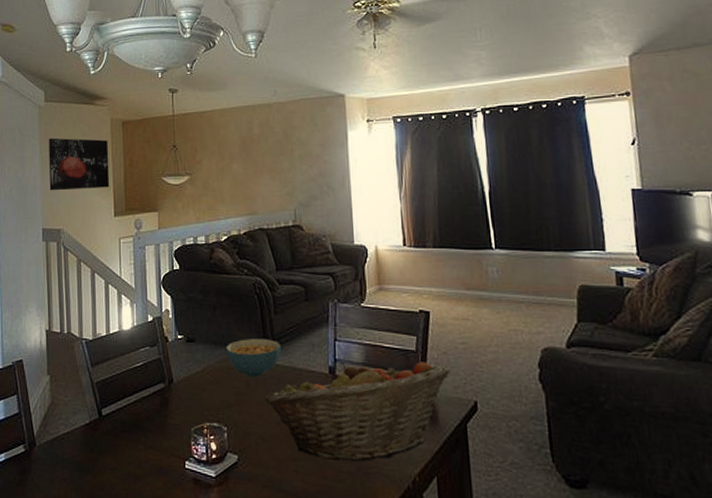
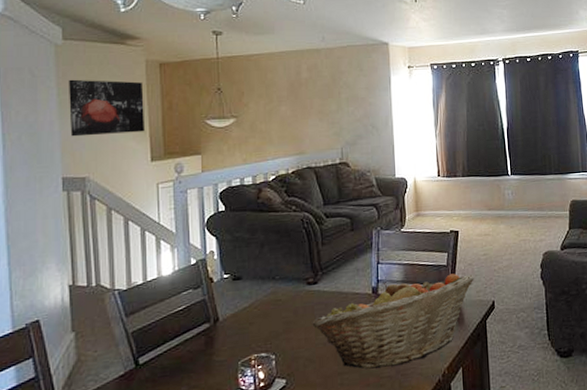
cereal bowl: present [225,339,281,378] -> none [273,269,328,306]

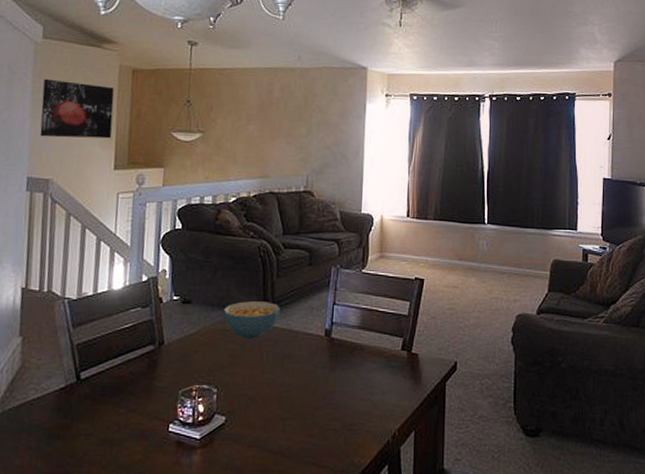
cereal bowl: none [273,269,328,306] -> present [223,301,280,340]
fruit basket: present [312,273,474,369] -> none [258,325,437,419]

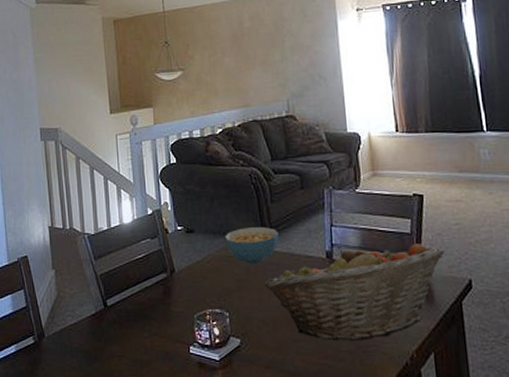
wall art: present [40,78,114,139] -> none [41,38,104,91]
fruit basket: none [258,325,437,419] -> present [264,243,445,340]

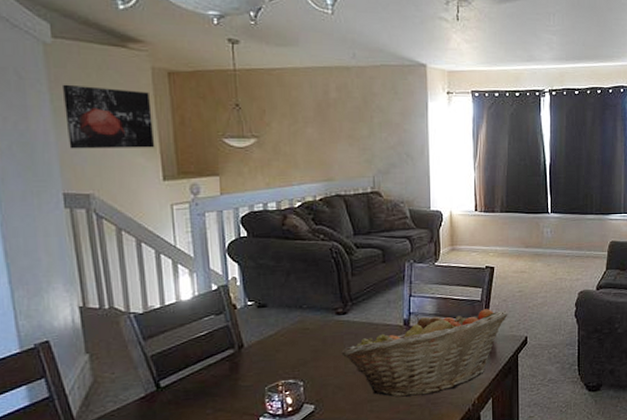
wall art: none [41,38,104,91] -> present [61,84,155,149]
cereal bowl: present [224,227,279,265] -> none [300,299,358,336]

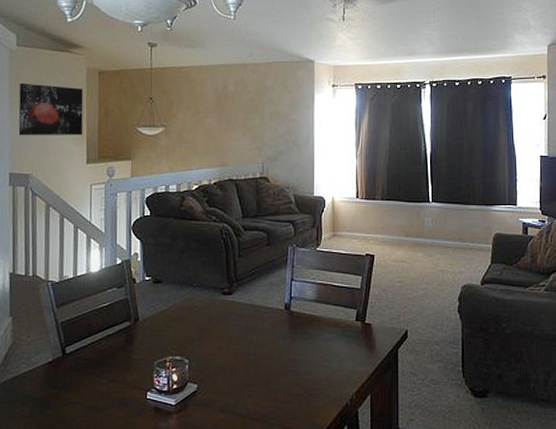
fruit basket: present [341,309,508,397] -> none [225,298,388,384]

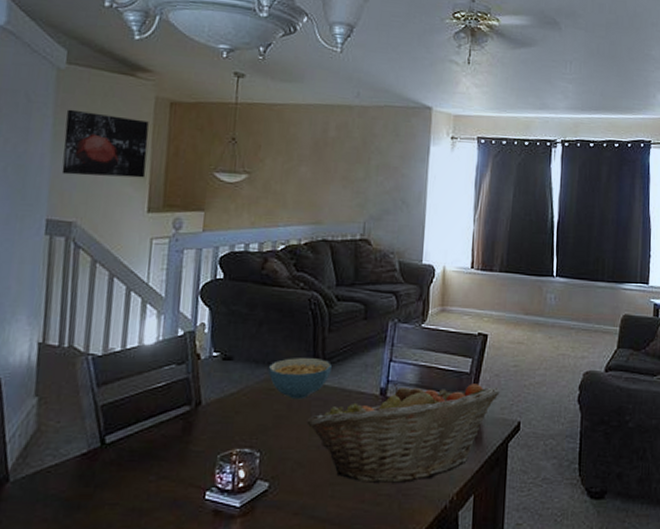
cereal bowl: none [190,280,243,315] -> present [268,358,332,400]
fruit basket: none [225,298,388,384] -> present [306,383,500,483]

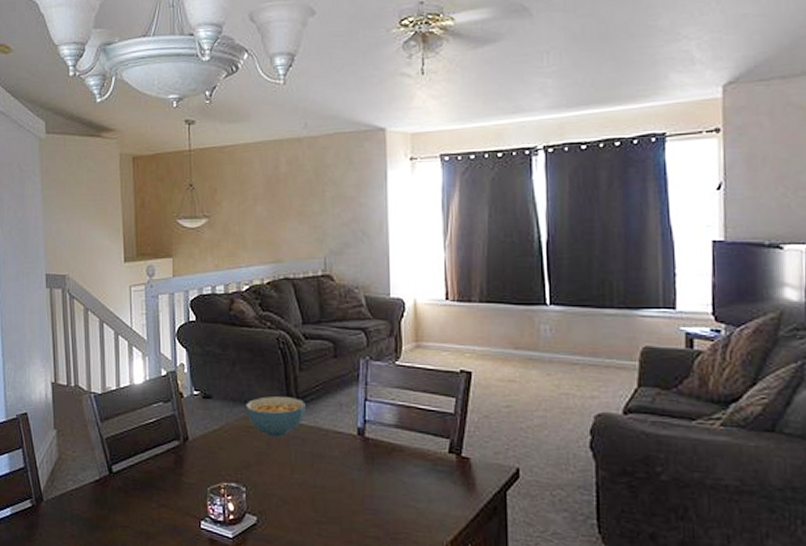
wall art: present [61,109,149,178] -> none [50,174,119,233]
fruit basket: present [306,383,500,483] -> none [287,423,492,527]

